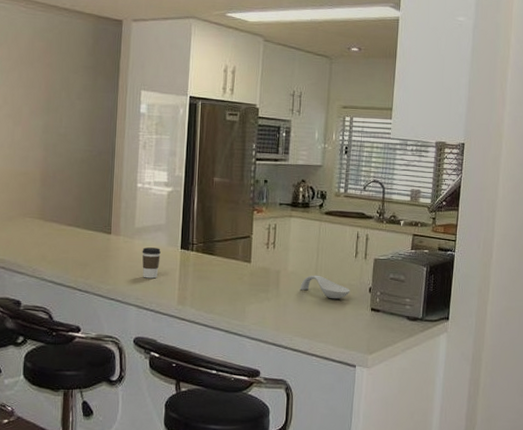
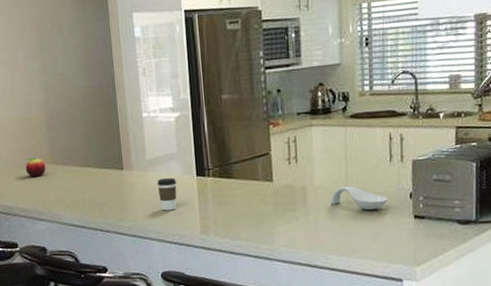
fruit: none [12,211,34,230] -> present [25,158,46,177]

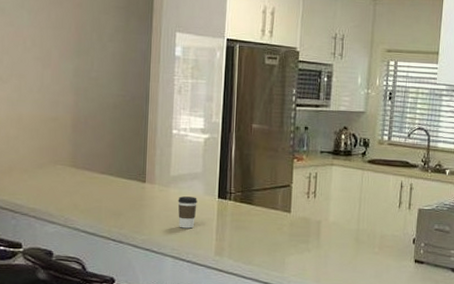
fruit: present [25,158,46,177] -> none [42,158,65,178]
spoon rest: present [330,186,388,211] -> none [341,225,394,251]

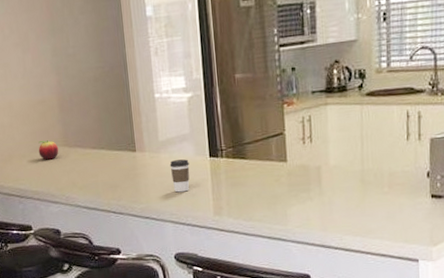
fruit: none [42,158,65,178] -> present [38,140,59,160]

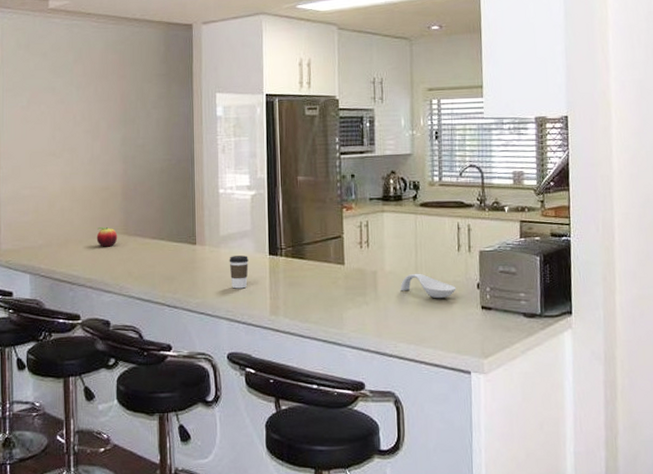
spoon rest: none [345,165,405,190] -> present [400,273,456,299]

